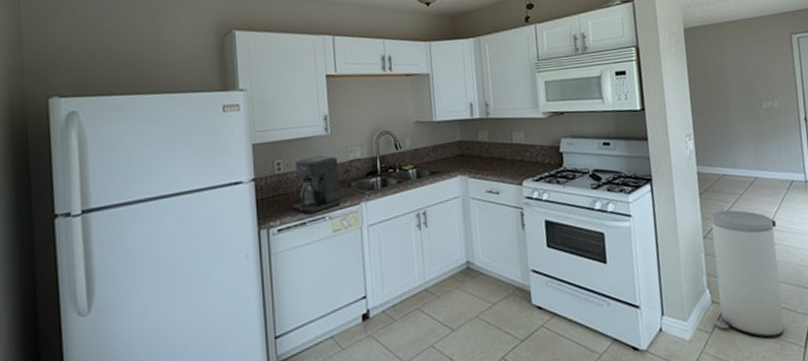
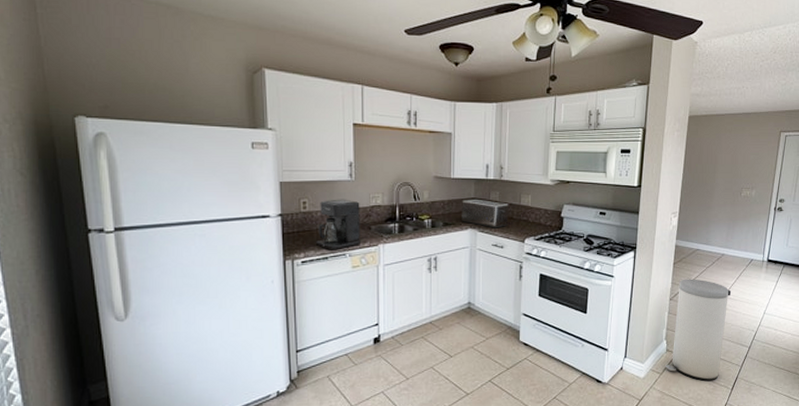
toaster: none [447,141,502,173] -> present [462,199,509,229]

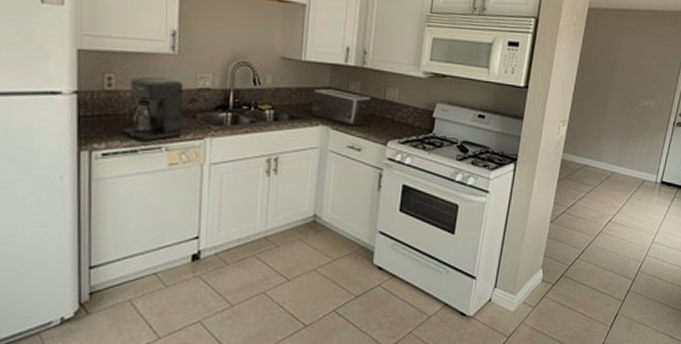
pedal bin: present [665,279,732,382] -> none [539,198,619,318]

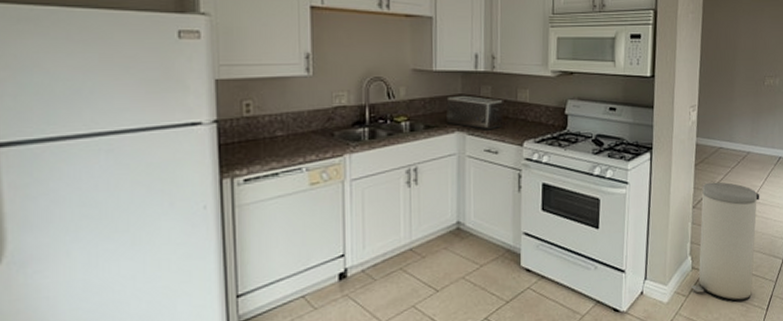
coffee maker: present [123,76,183,142] -> none [263,99,322,164]
pedal bin: none [539,198,619,318] -> present [691,182,760,303]

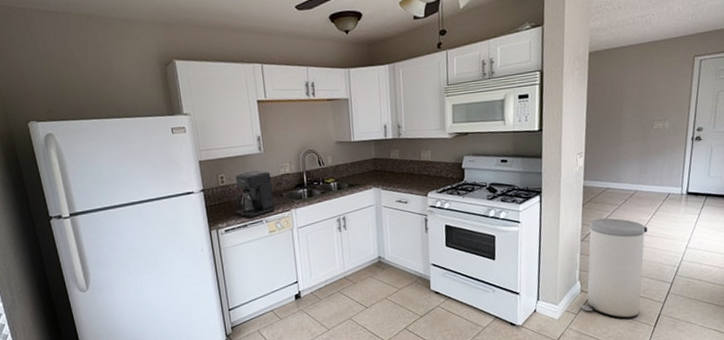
coffee maker: none [263,99,322,164] -> present [235,170,276,219]
toaster: present [446,95,504,131] -> none [364,158,410,186]

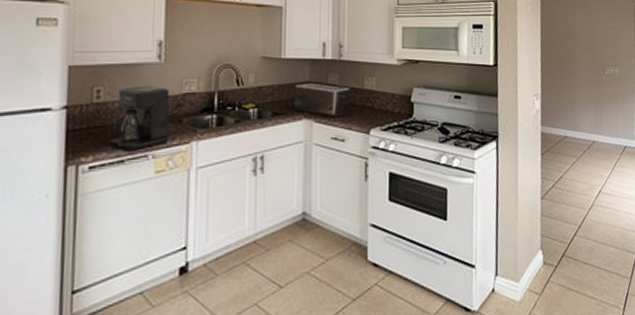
toaster: none [364,158,410,186] -> present [294,82,350,118]
pedal bin: present [580,218,648,320] -> none [544,171,608,302]

